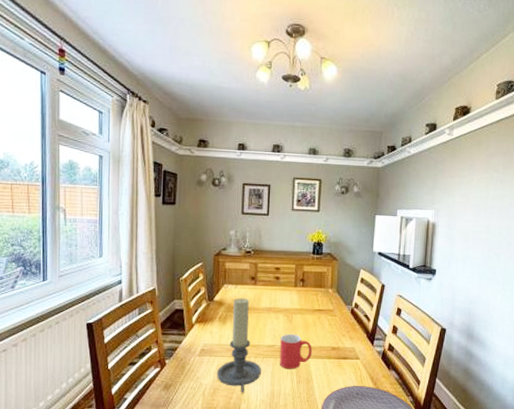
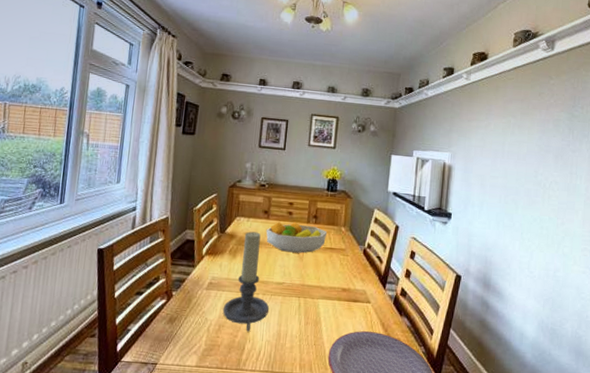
fruit bowl: none [254,286,315,316] -> present [266,221,328,253]
mug: present [279,334,313,370] -> none [287,271,323,310]

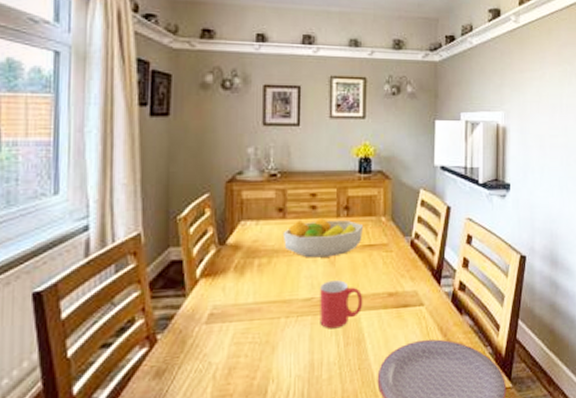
candle holder: present [222,231,269,332] -> none [232,237,295,369]
mug: none [287,271,323,310] -> present [320,280,363,329]

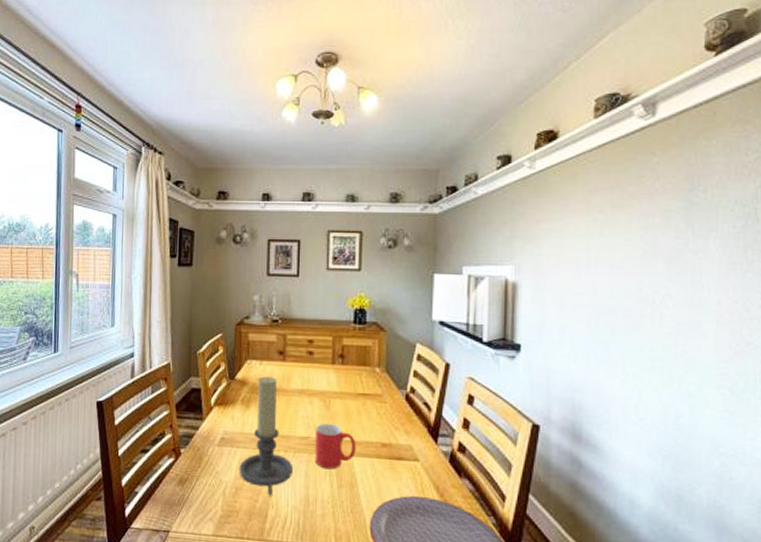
candle holder: none [232,237,295,369] -> present [239,376,292,496]
fruit bowl: present [282,217,364,258] -> none [282,363,358,401]

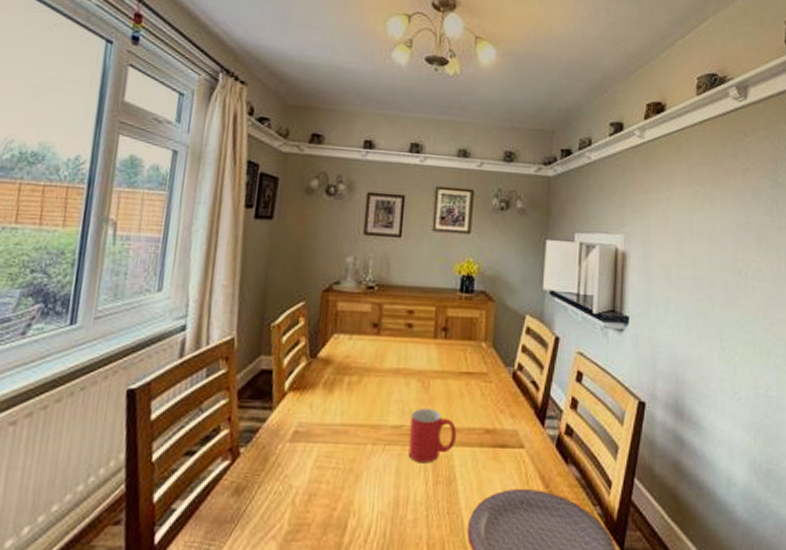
candle holder: present [239,376,292,496] -> none [314,354,381,501]

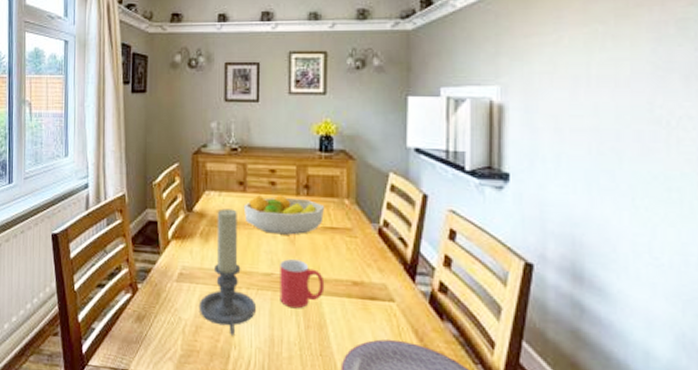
candle holder: none [314,354,381,501] -> present [198,208,255,336]
fruit bowl: none [375,337,462,382] -> present [243,194,325,235]

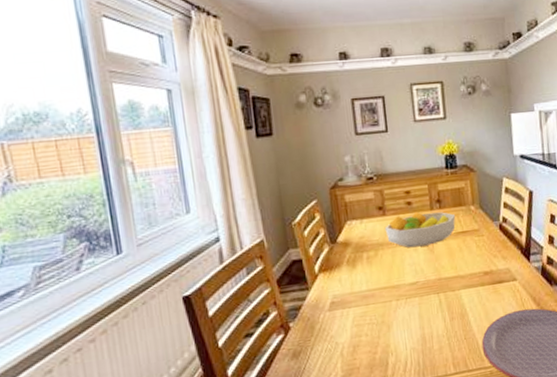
candle holder: present [198,208,255,336] -> none [353,233,407,345]
mug: present [280,259,325,309] -> none [423,264,463,307]

